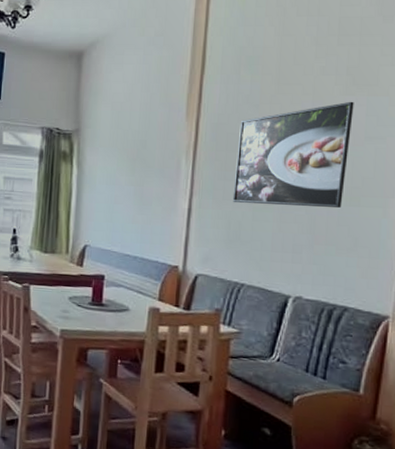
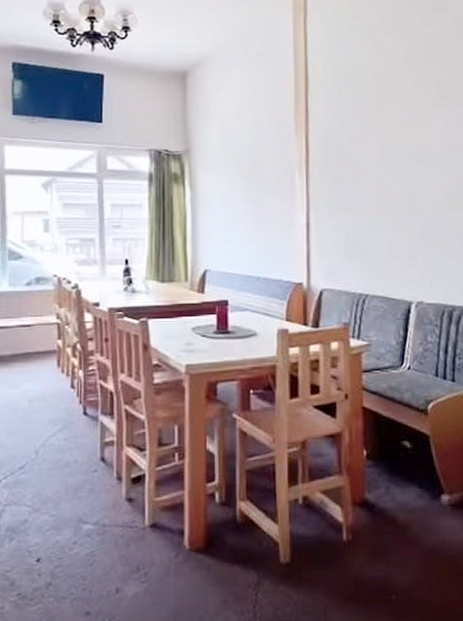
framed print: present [232,101,354,209] -> none [347,112,448,213]

